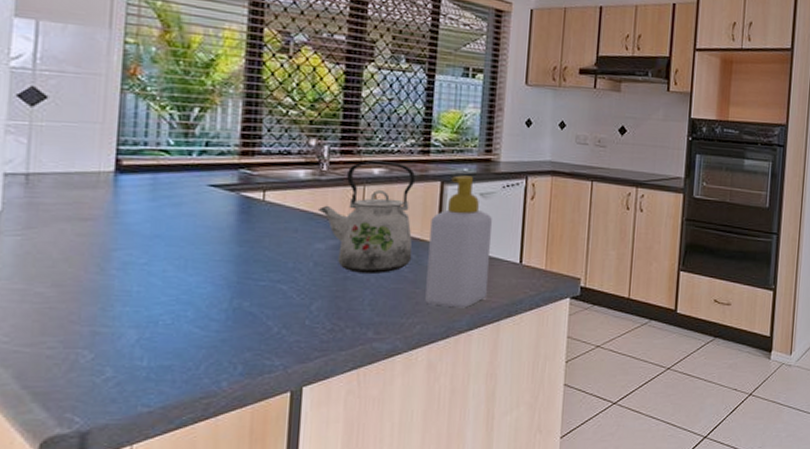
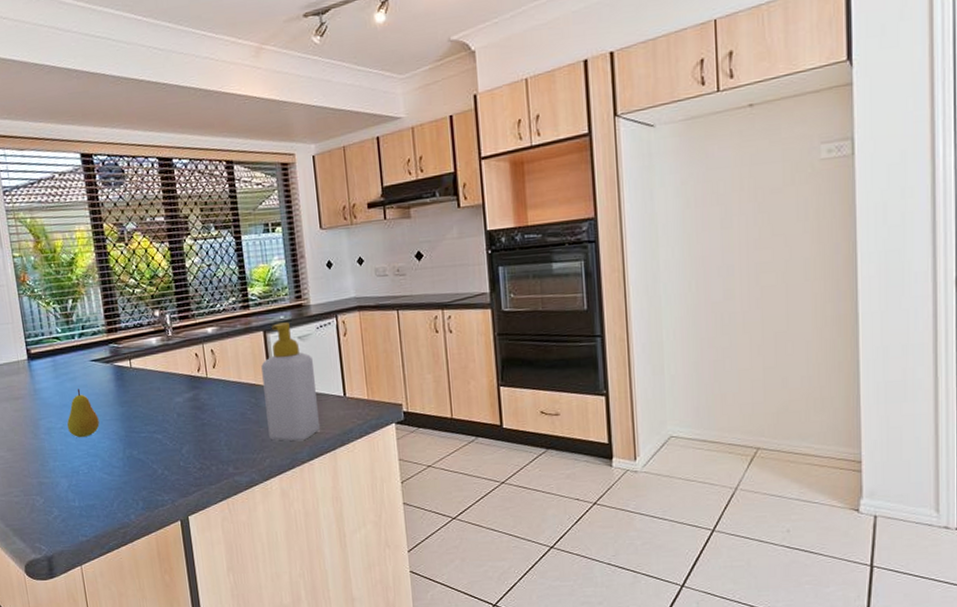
fruit: none [153,218,204,278] -> present [67,389,100,437]
kettle: present [317,160,416,274] -> none [171,319,252,419]

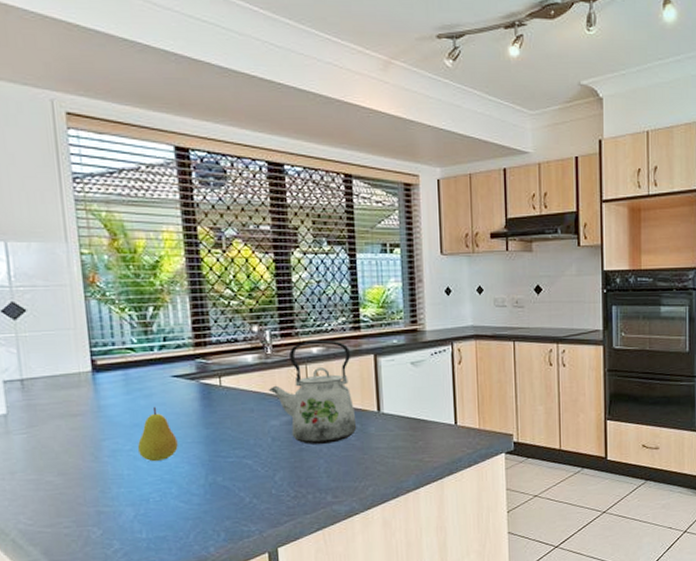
kettle: none [171,319,252,419] -> present [268,340,357,445]
soap bottle: present [261,322,320,442] -> none [369,347,428,470]

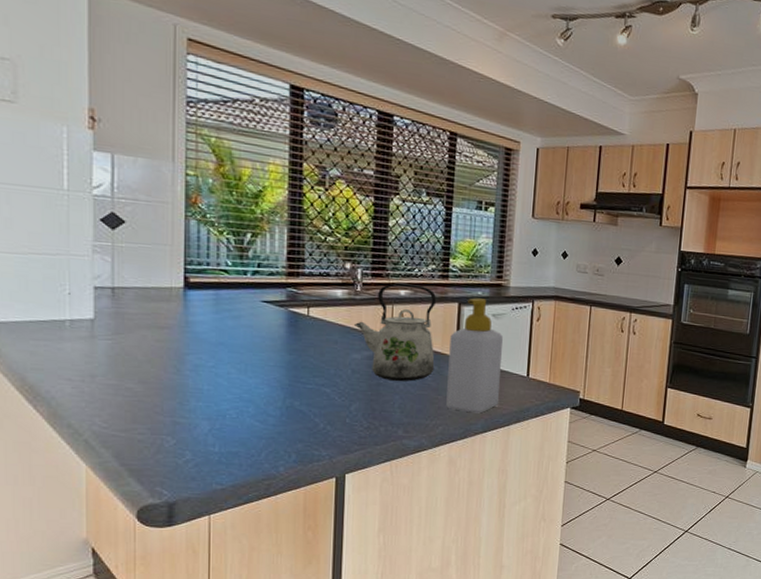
fruit: present [137,407,178,461] -> none [220,329,260,380]
soap bottle: none [369,347,428,470] -> present [446,298,503,414]

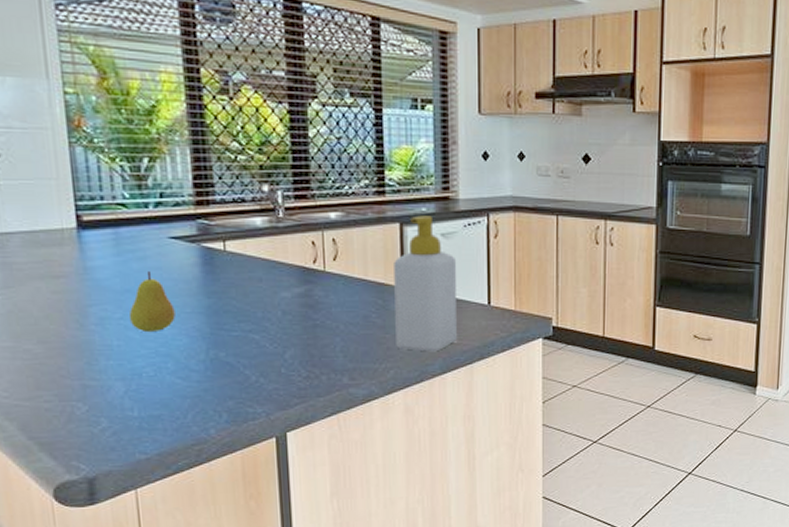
fruit: none [220,329,260,380] -> present [128,272,176,331]
kettle: present [353,283,437,381] -> none [279,204,379,320]

